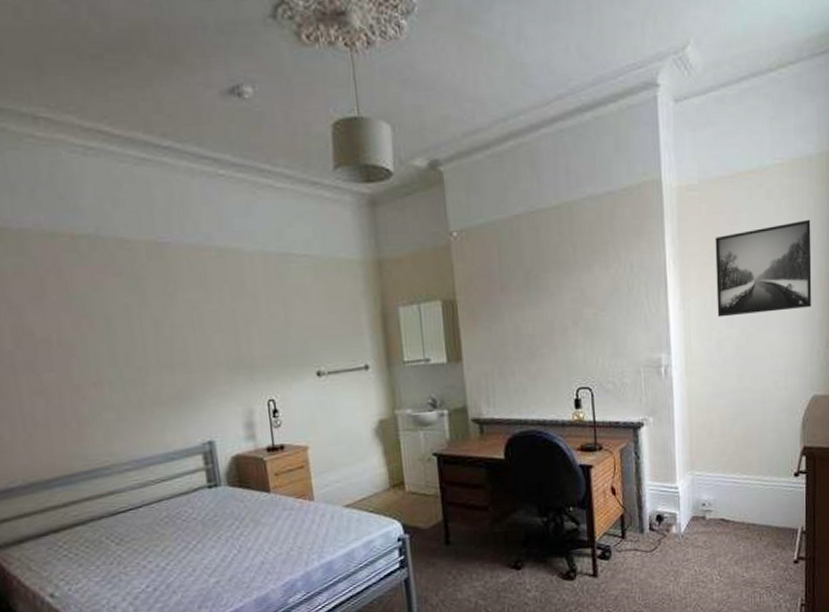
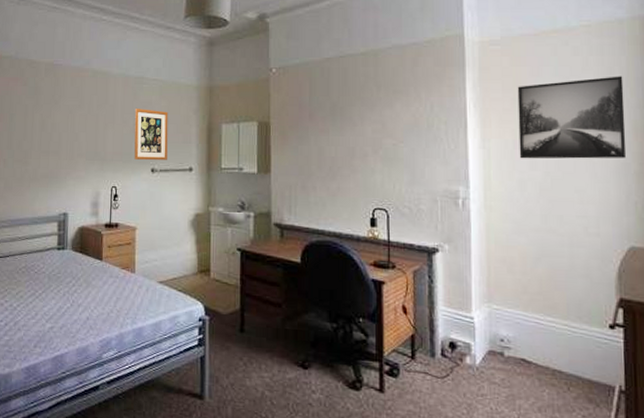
wall art: none [283,295,336,363] -> present [134,109,168,160]

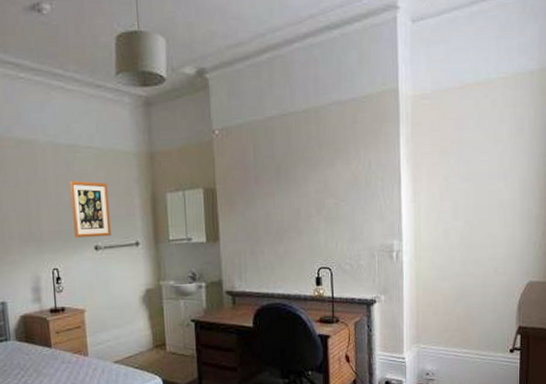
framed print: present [517,76,627,159] -> none [444,126,531,210]

